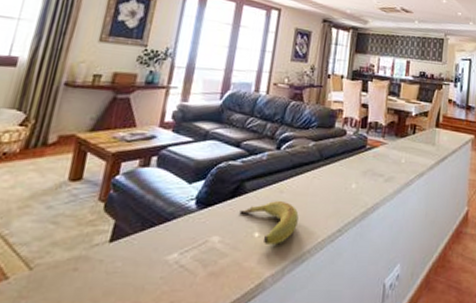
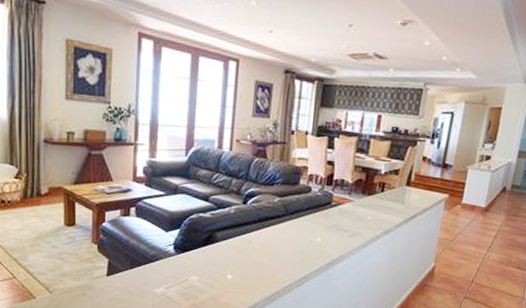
banana: present [239,200,299,245] -> none [213,249,267,286]

